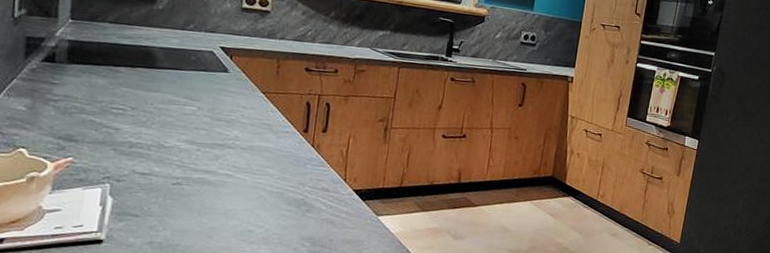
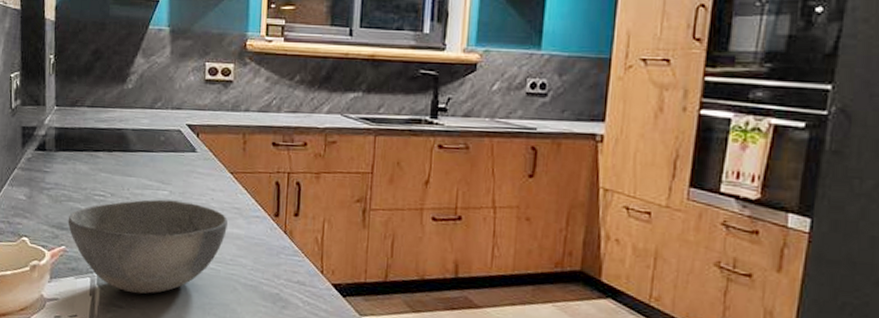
bowl: none [77,114,257,203] -> present [68,199,227,294]

